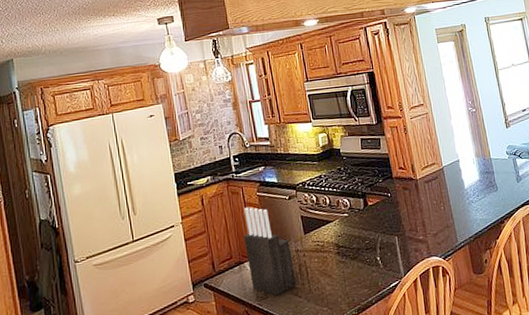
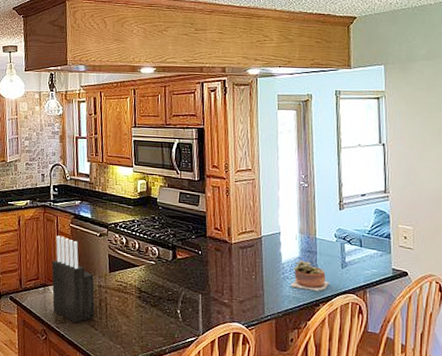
succulent plant: none [476,182,509,210] -> present [290,259,329,291]

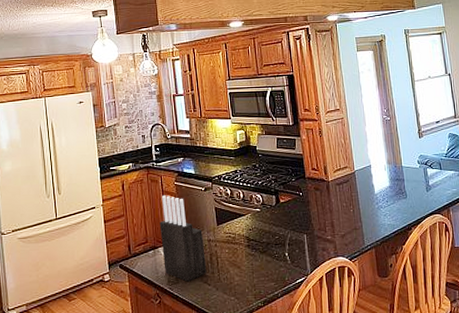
succulent plant: present [290,259,329,291] -> none [384,188,418,216]

